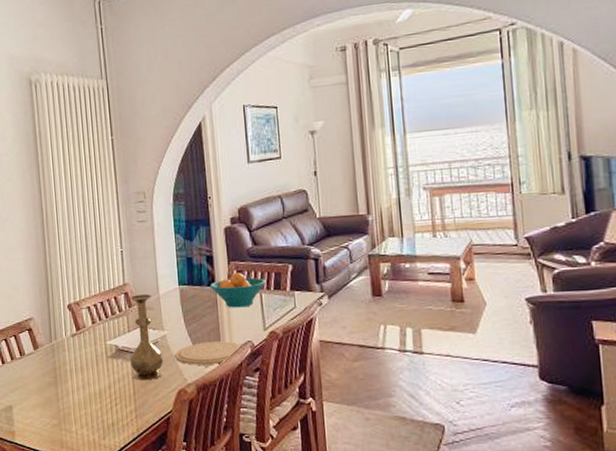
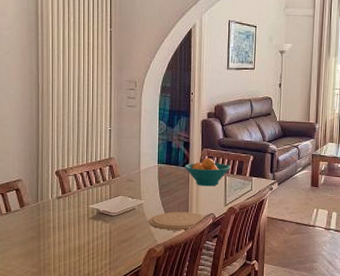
vase: present [130,294,164,381] -> none [109,168,139,240]

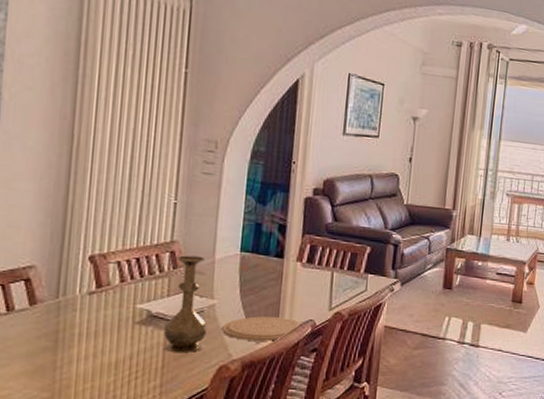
vase: none [109,168,139,240] -> present [163,255,208,353]
fruit bowl: present [184,157,231,187] -> none [277,246,341,285]

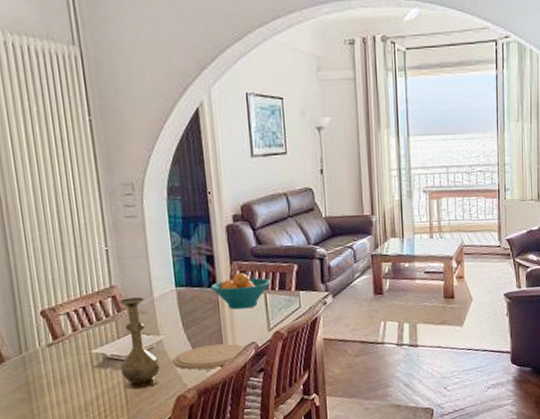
fruit bowl: none [277,246,341,285] -> present [210,272,271,310]

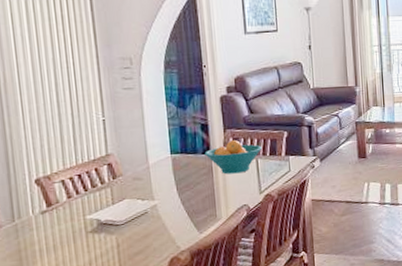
vase: present [119,297,161,390] -> none [114,164,154,253]
plate: present [173,343,247,370] -> none [167,206,239,233]

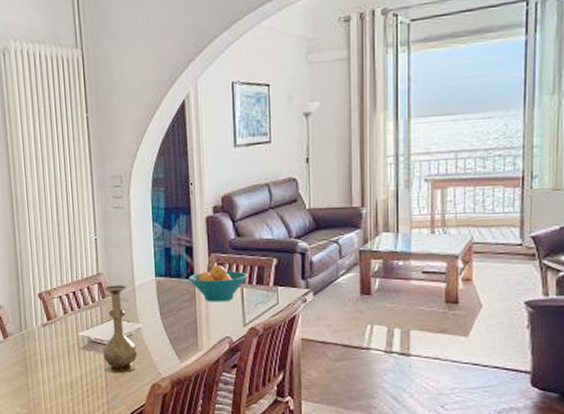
vase: none [114,164,154,253] -> present [103,285,138,374]

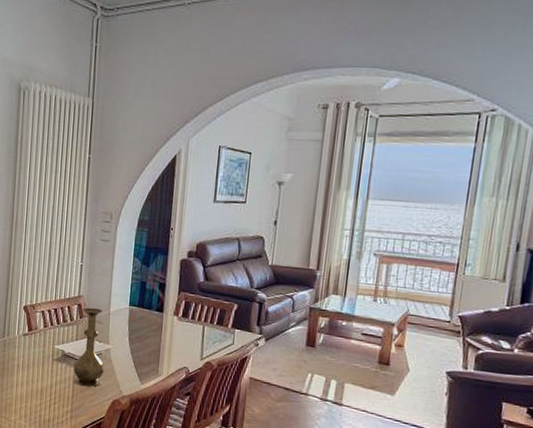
fruit bowl: present [188,264,249,302] -> none [158,302,211,336]

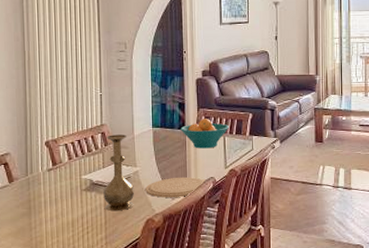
plate: none [115,361,180,384] -> present [145,176,207,198]
fruit bowl: none [158,302,211,336] -> present [180,118,230,149]

